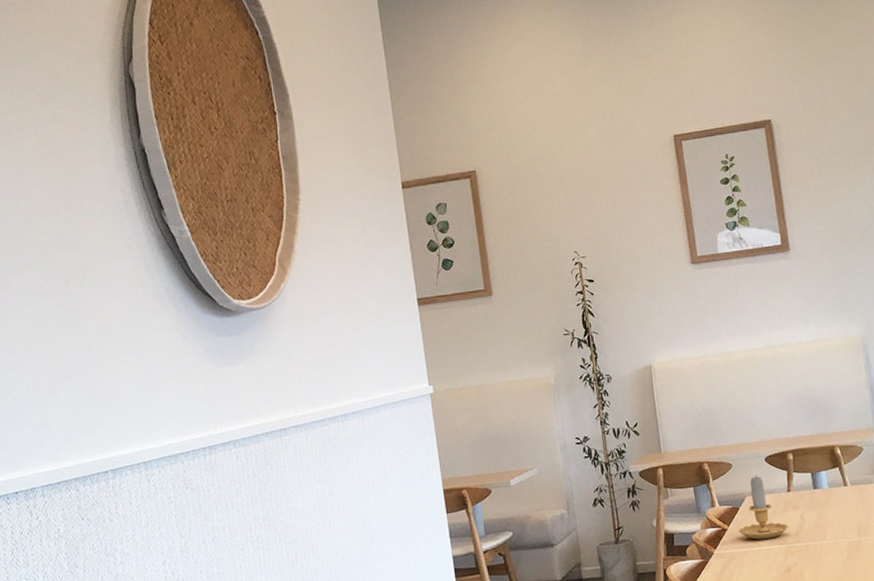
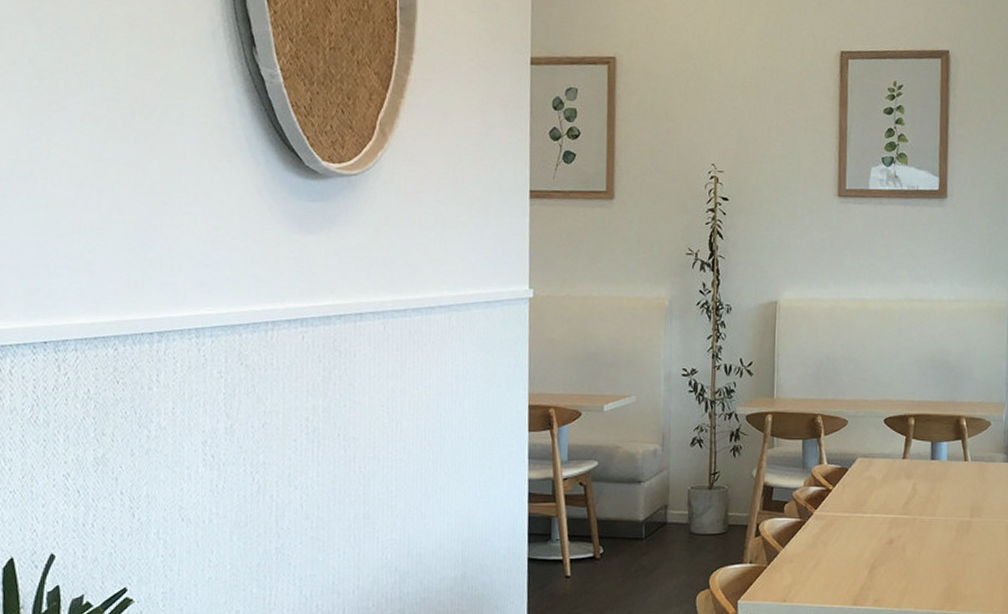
candle: present [739,474,789,540] -> none [844,435,898,507]

